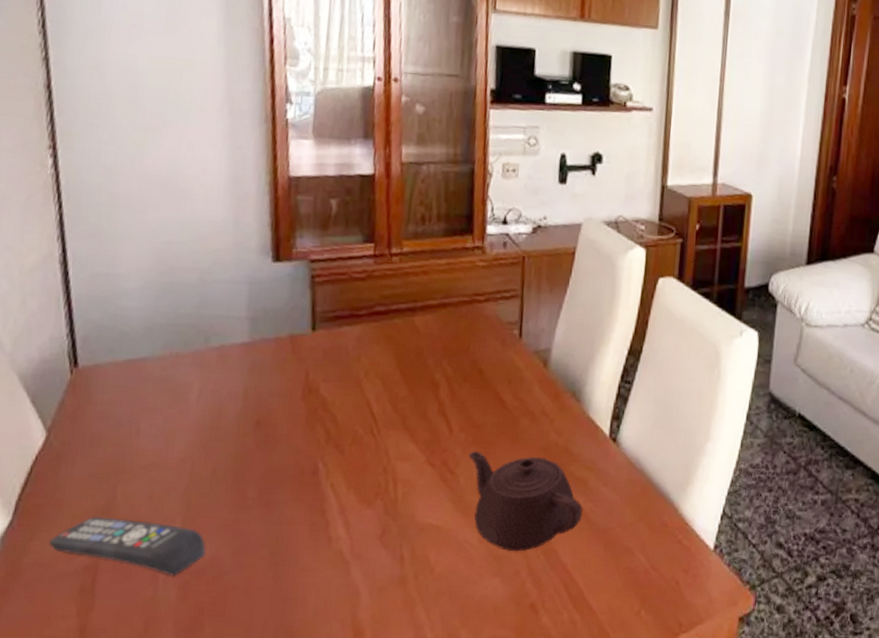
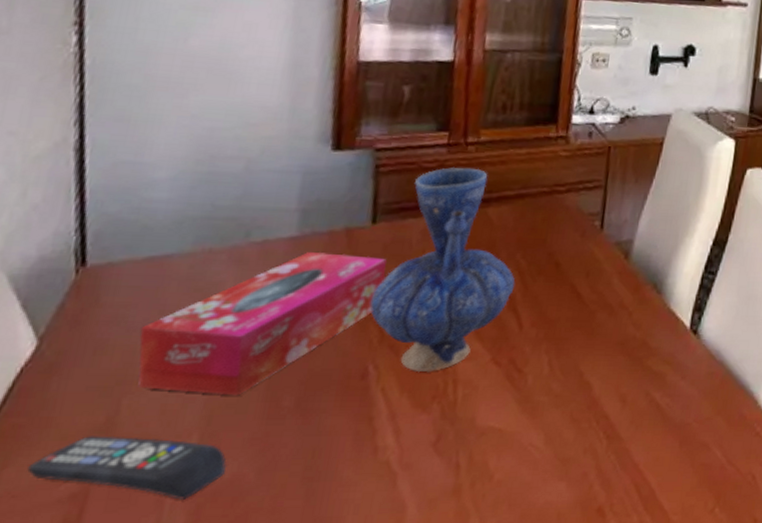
tissue box: none [126,357,328,486] -> present [138,252,387,396]
vase: none [315,277,443,471] -> present [369,167,516,373]
teapot: present [468,451,583,552] -> none [538,348,659,453]

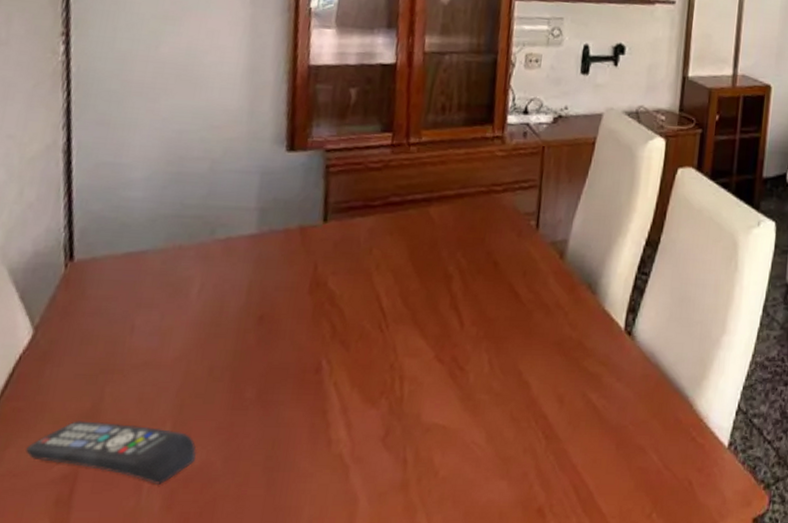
tissue box: present [138,252,387,396] -> none [118,249,337,386]
vase: present [369,167,516,373] -> none [322,167,456,368]

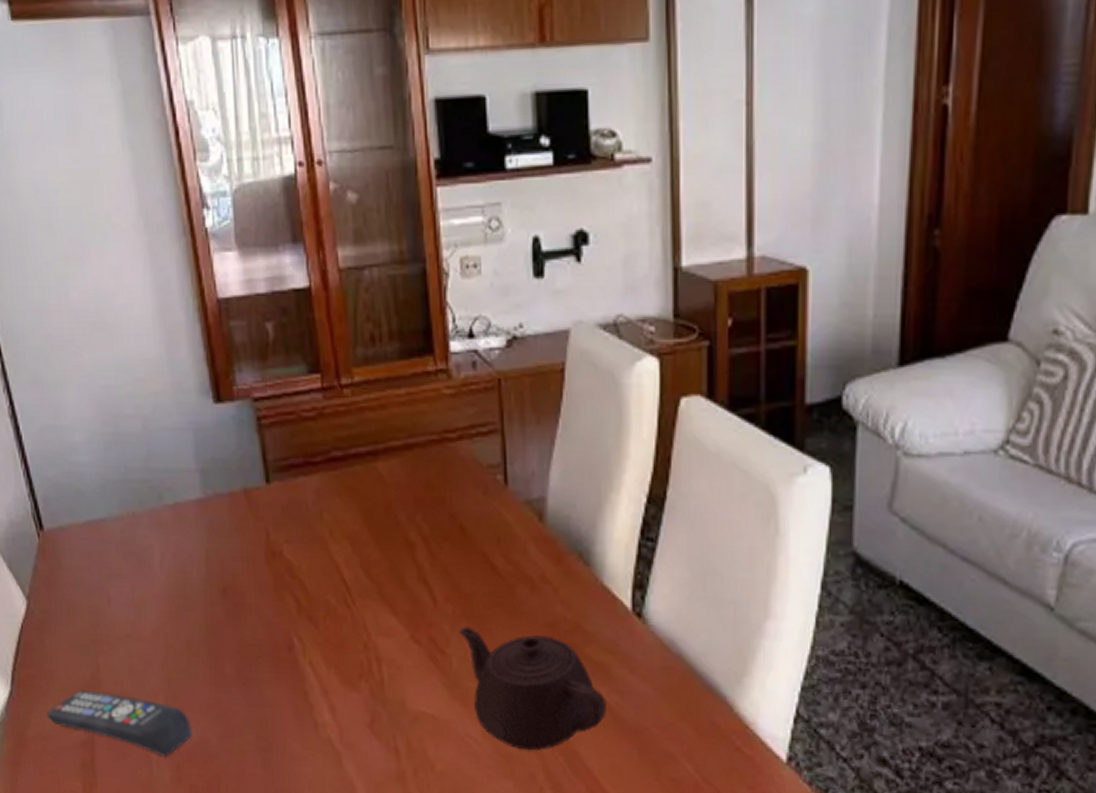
teapot: none [479,346,595,452] -> present [459,627,606,751]

